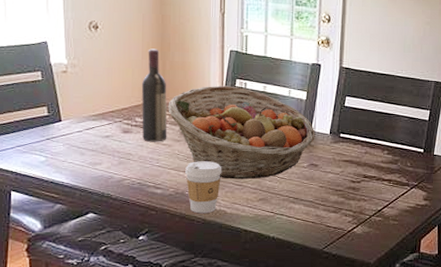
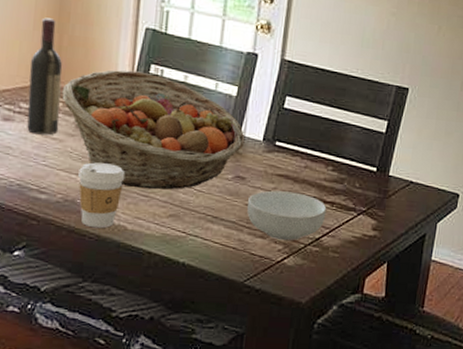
cereal bowl: none [321,173,385,214] -> present [247,190,327,241]

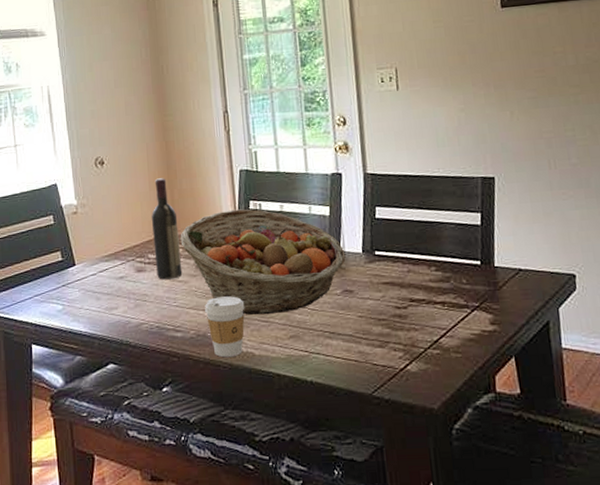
cereal bowl: present [247,190,327,241] -> none [359,297,440,347]

